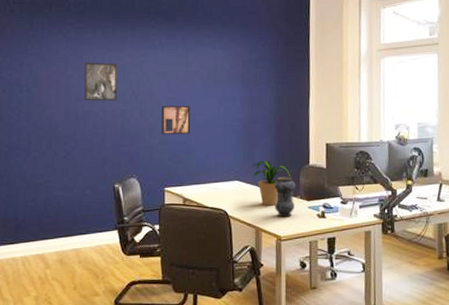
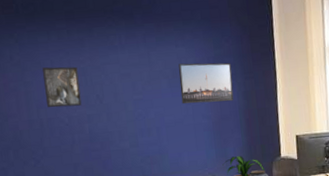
wall art: present [161,105,191,135] -> none [128,106,160,137]
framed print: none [213,65,266,105] -> present [178,62,234,104]

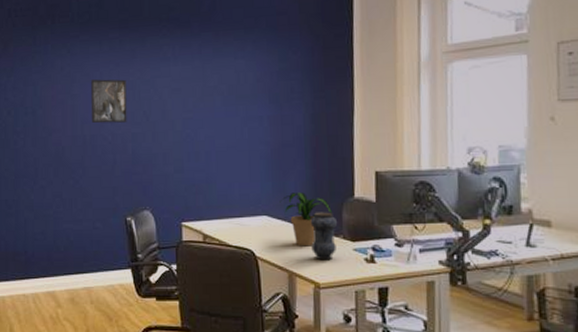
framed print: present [178,62,234,104] -> none [236,78,299,126]

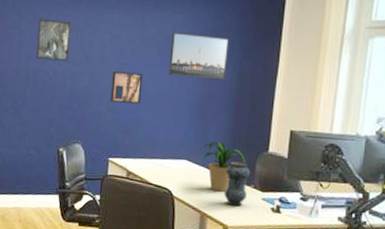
wall art: none [176,126,210,161] -> present [111,71,143,104]
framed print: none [236,78,299,126] -> present [168,32,230,80]

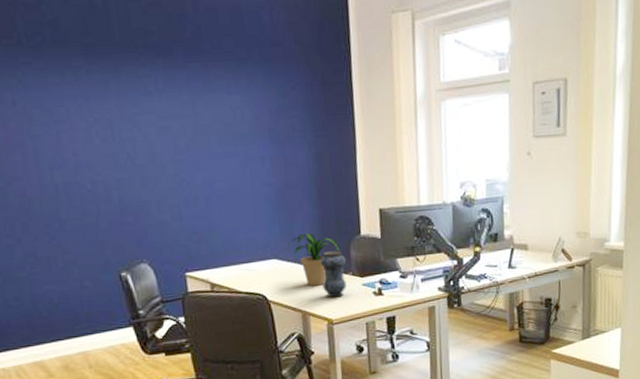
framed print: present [36,19,71,61] -> none [55,116,108,169]
wall art: present [111,71,143,104] -> none [169,169,210,208]
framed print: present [168,32,230,80] -> none [232,115,303,168]

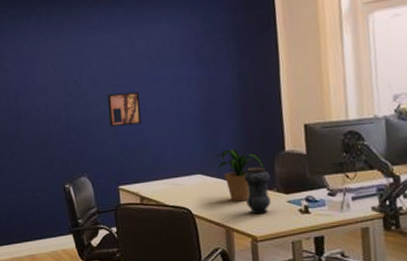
wall art: none [169,169,210,208] -> present [107,91,141,127]

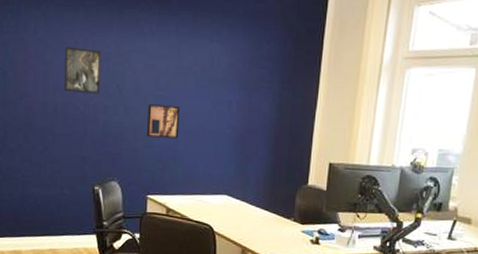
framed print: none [21,51,59,96] -> present [64,47,101,94]
potted plant: present [212,149,264,202] -> none [240,176,286,226]
vase: present [243,167,271,215] -> none [265,195,291,240]

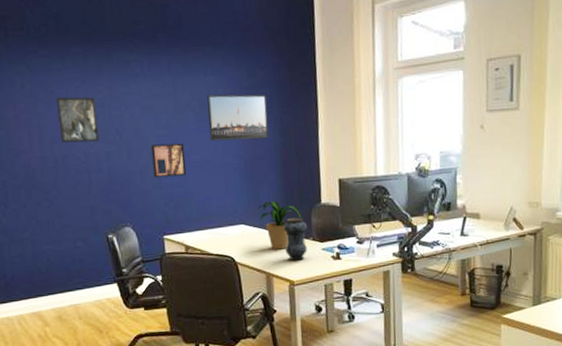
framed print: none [206,62,269,113] -> present [207,94,269,142]
potted plant: none [240,176,286,226] -> present [255,201,302,250]
vase: none [265,195,291,240] -> present [283,217,308,261]

